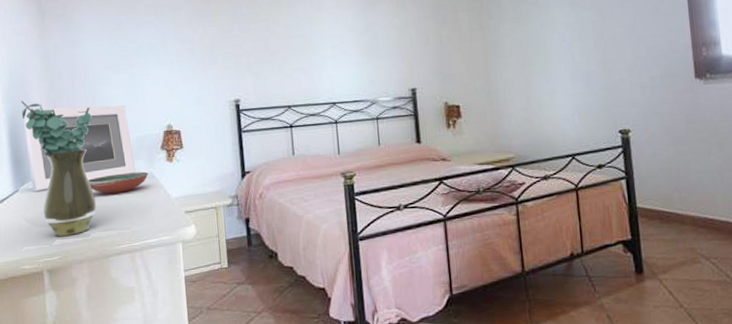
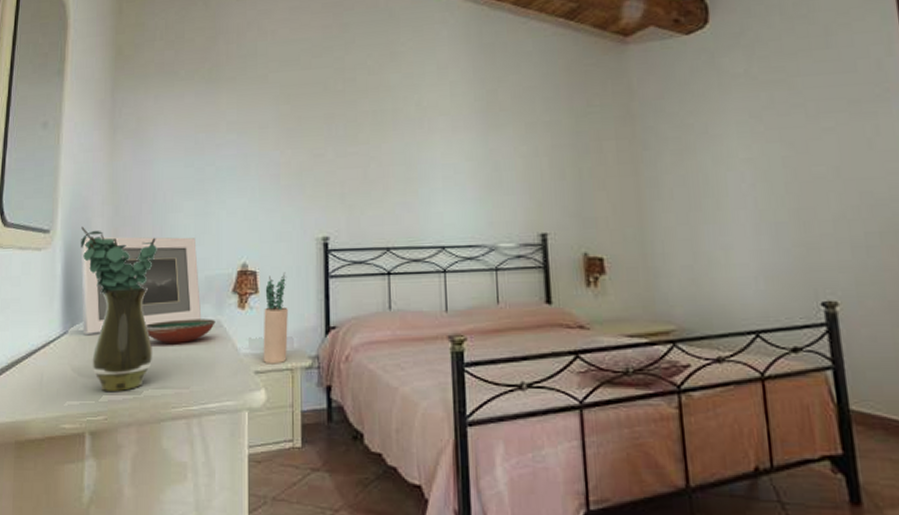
vase: none [188,130,211,205] -> present [263,272,288,364]

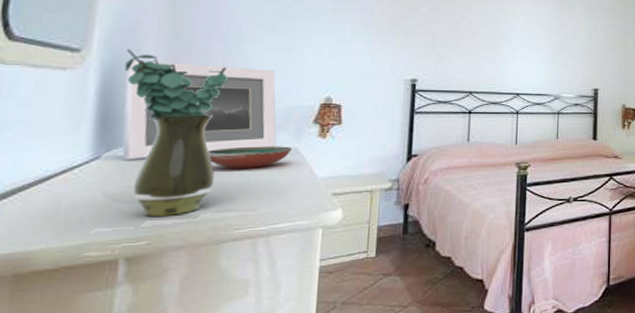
vase: present [263,272,288,364] -> none [342,107,373,187]

